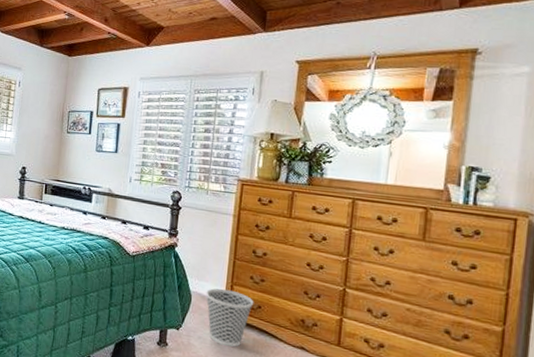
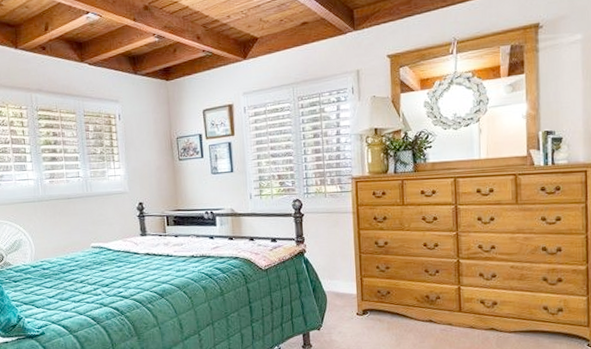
wastebasket: present [206,288,254,347] -> none [339,282,383,335]

